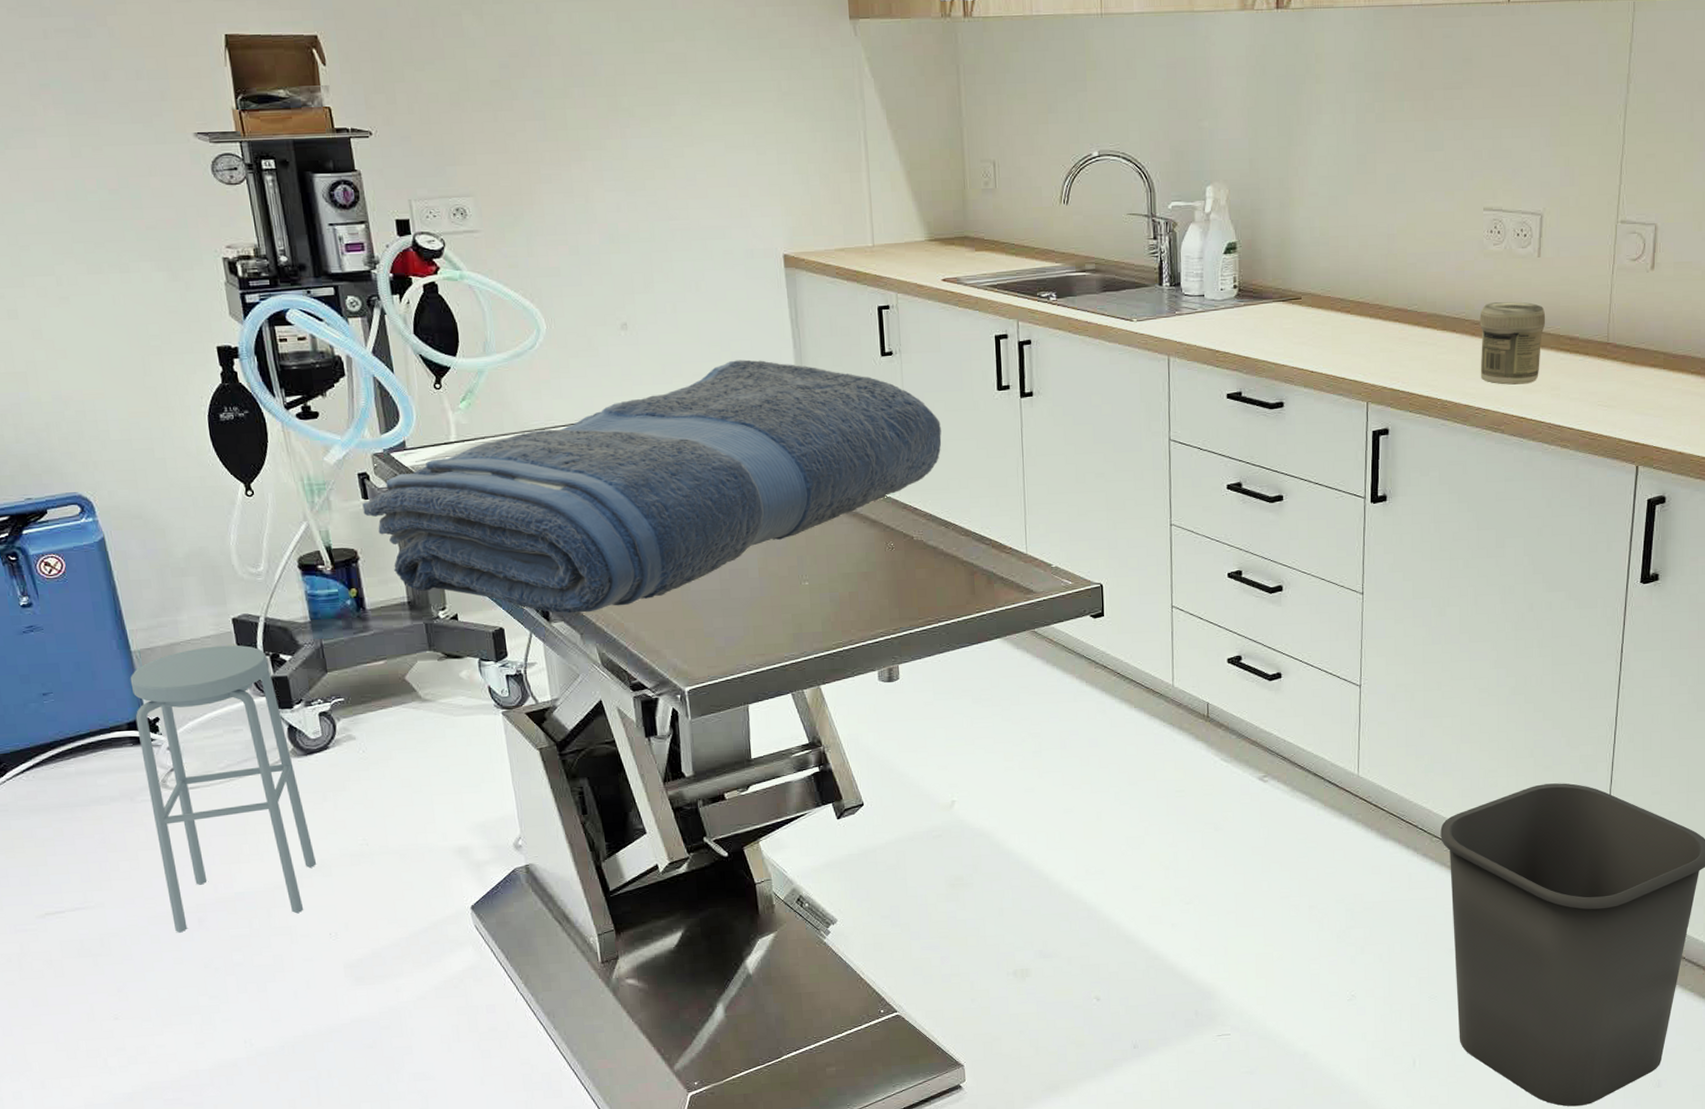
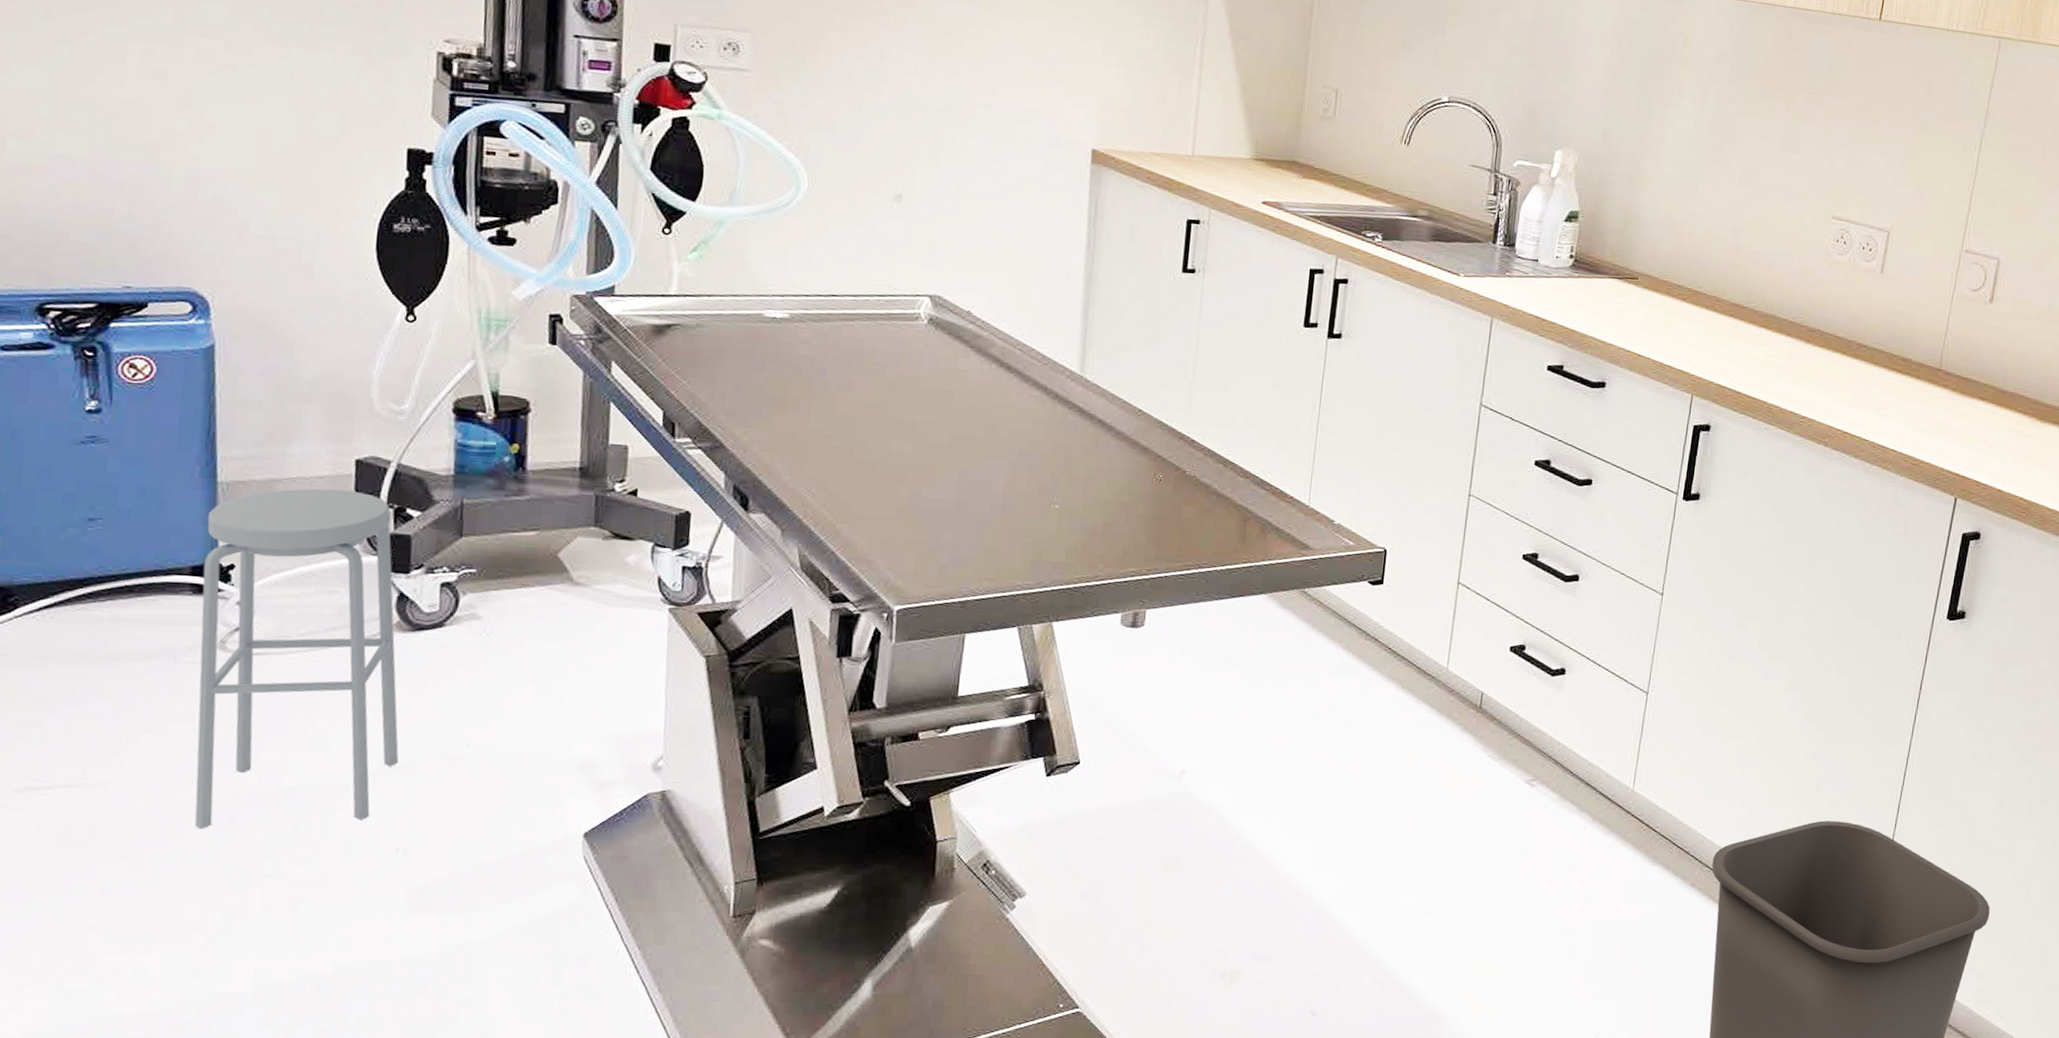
towel: present [362,359,942,614] -> none [547,252,1236,507]
jar: present [1479,301,1546,385] -> none [1809,312,1882,399]

